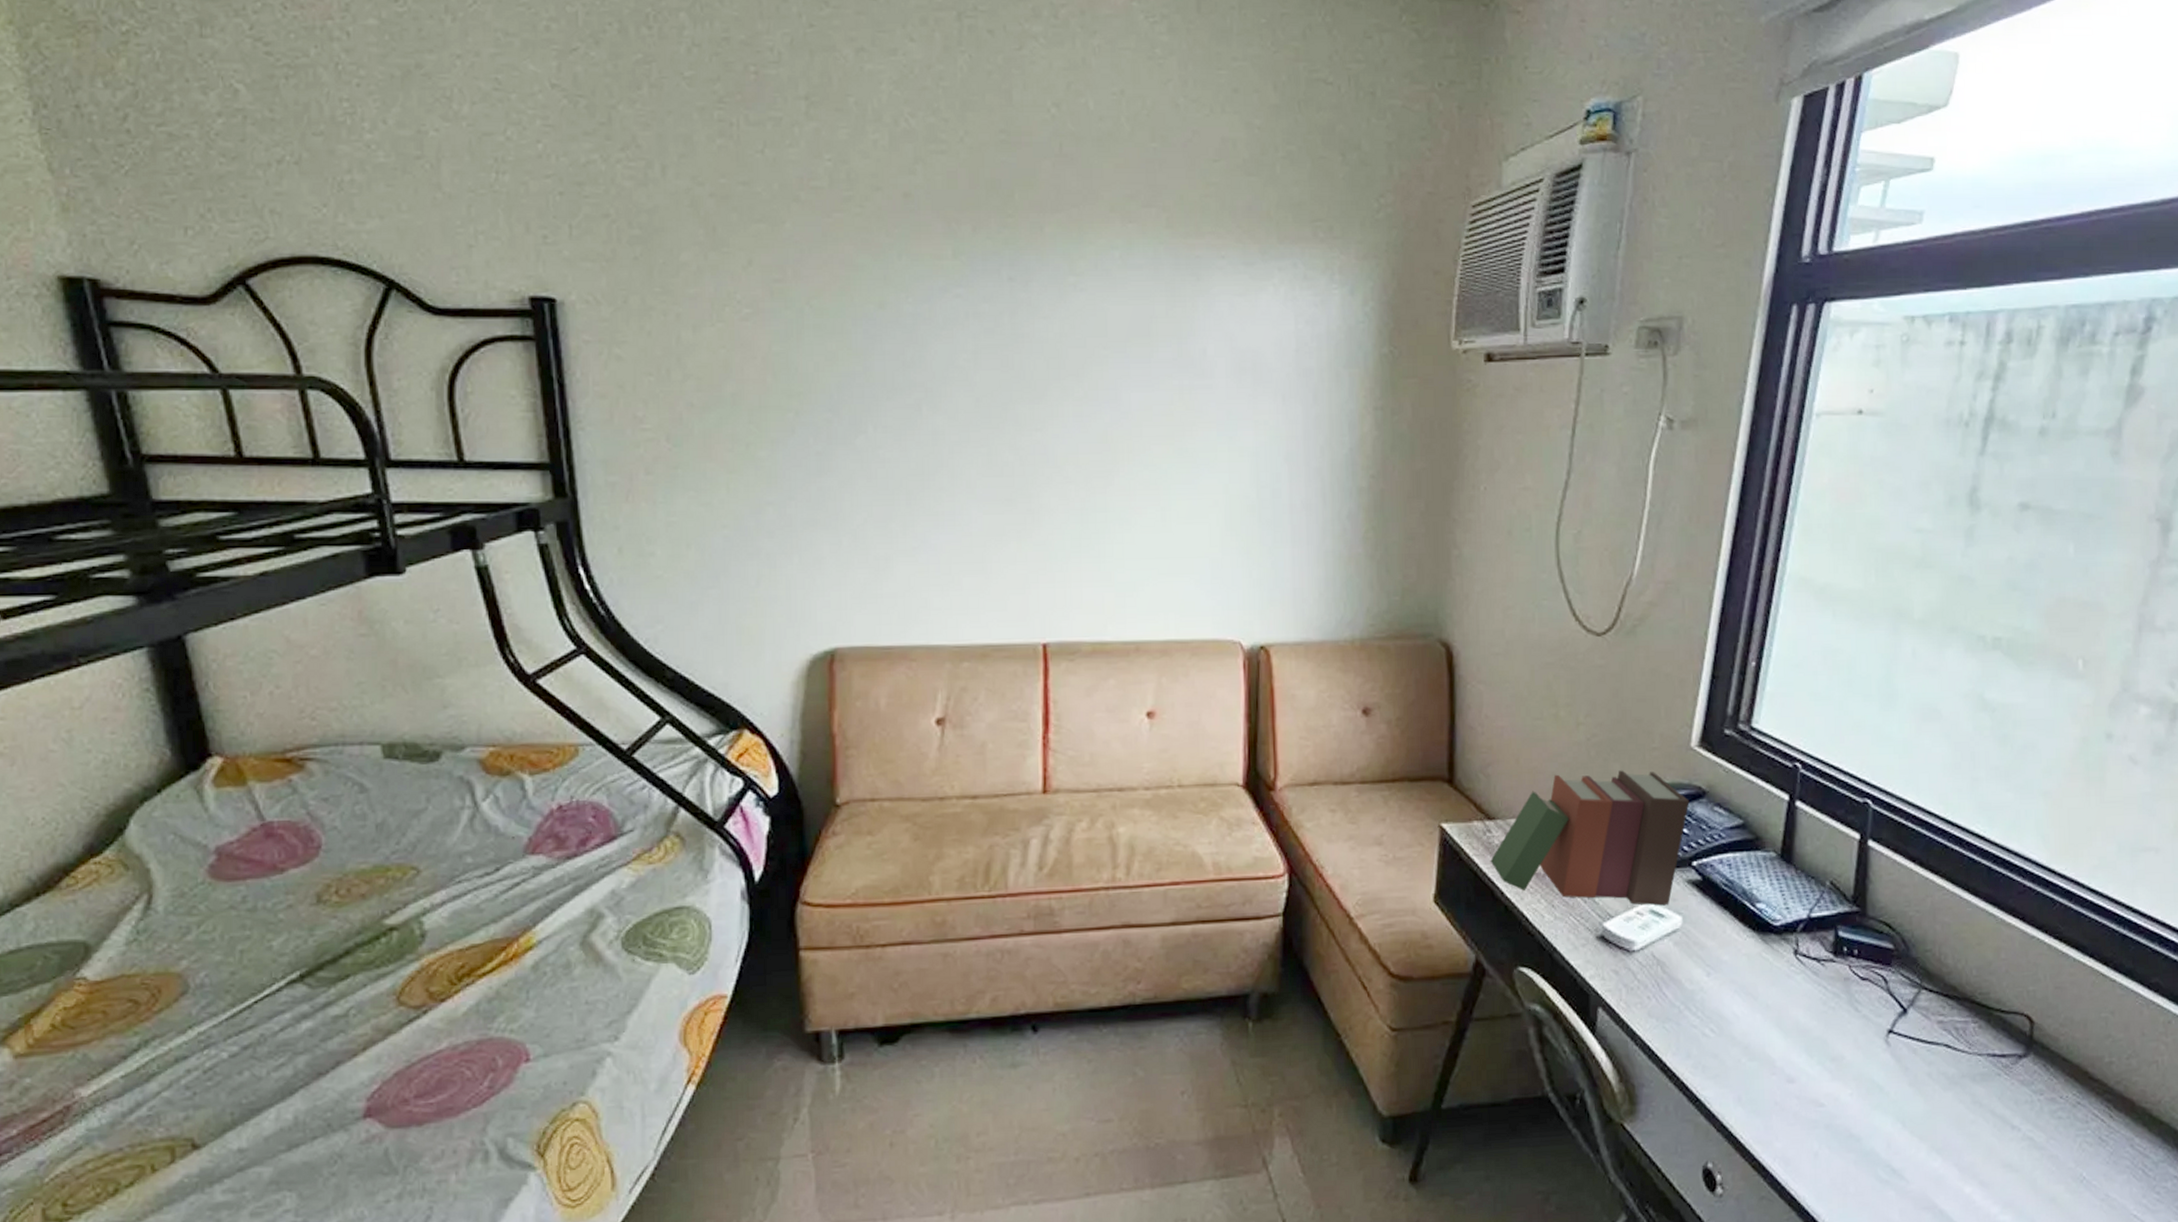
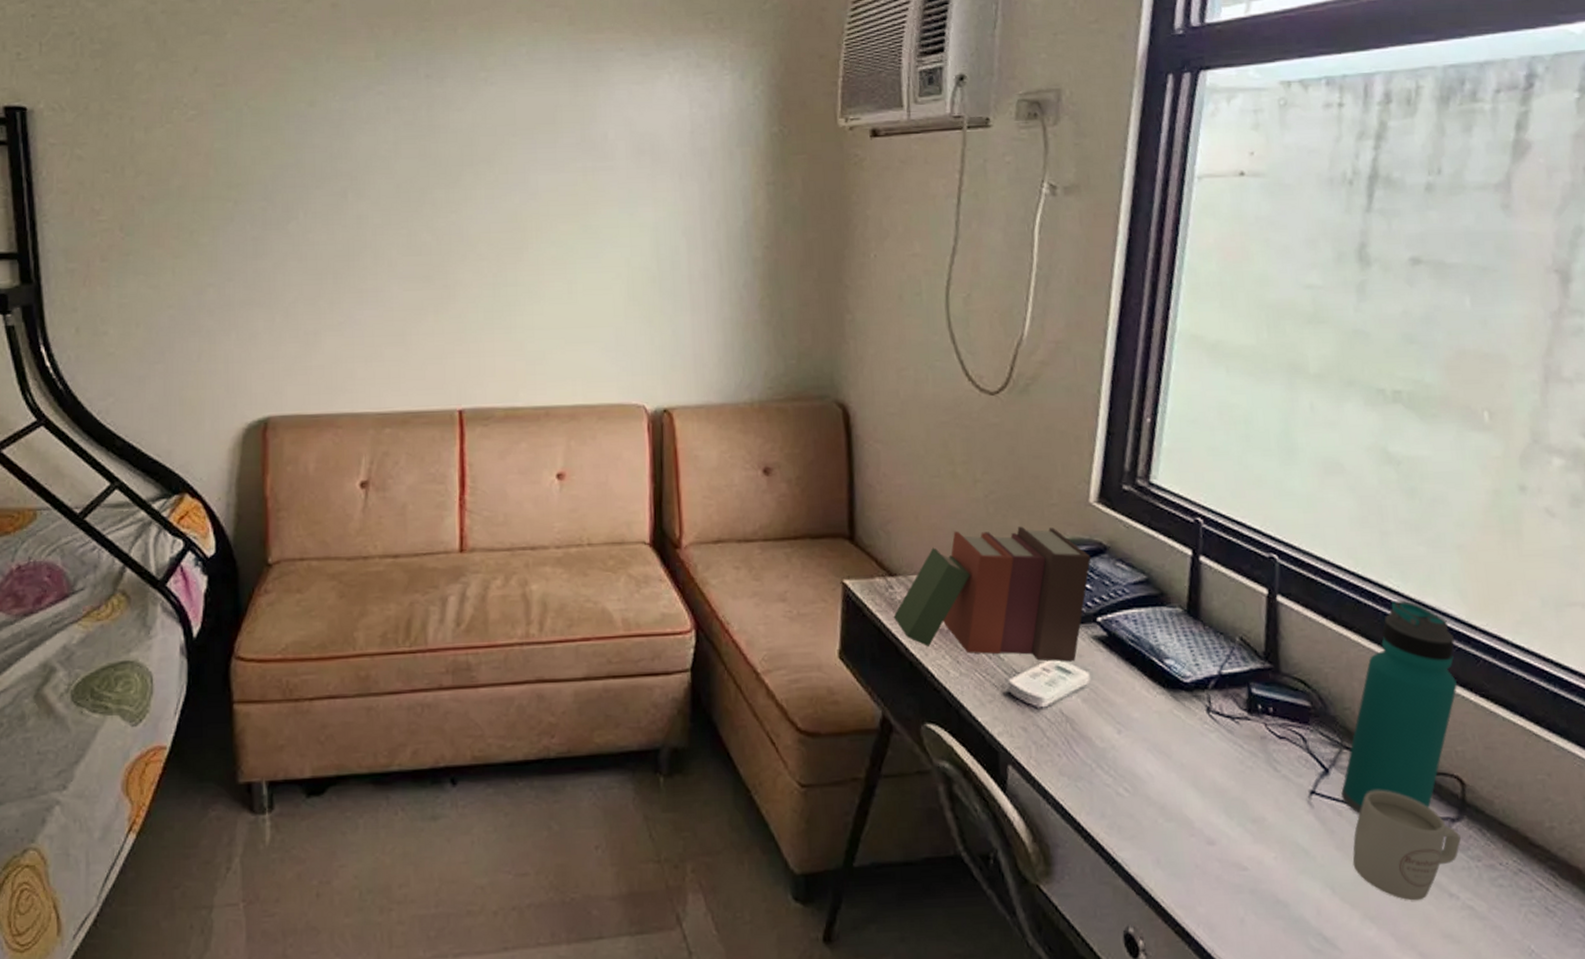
water bottle: none [1917,845,2034,1052] -> present [1341,600,1457,814]
mug: none [1923,1028,2026,1133] -> present [1352,790,1461,901]

